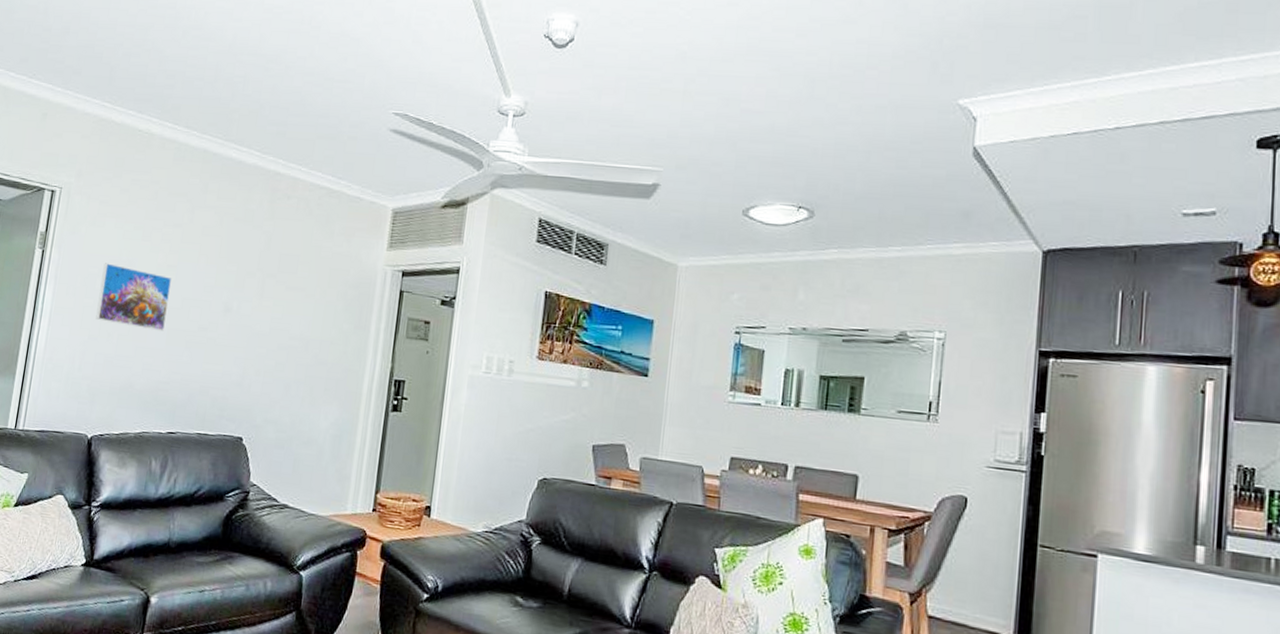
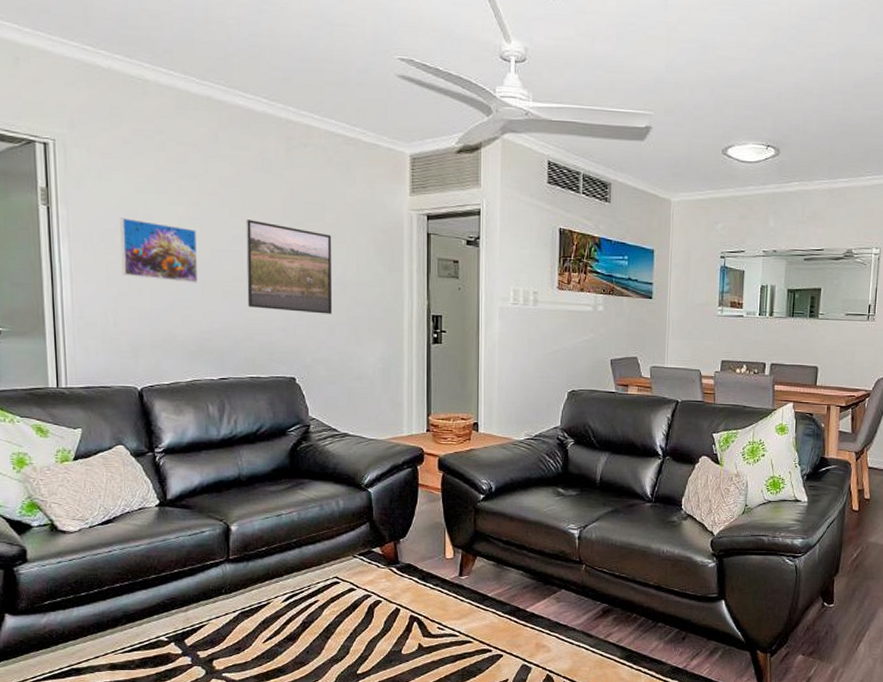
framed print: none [207,269,302,372] -> present [246,219,333,314]

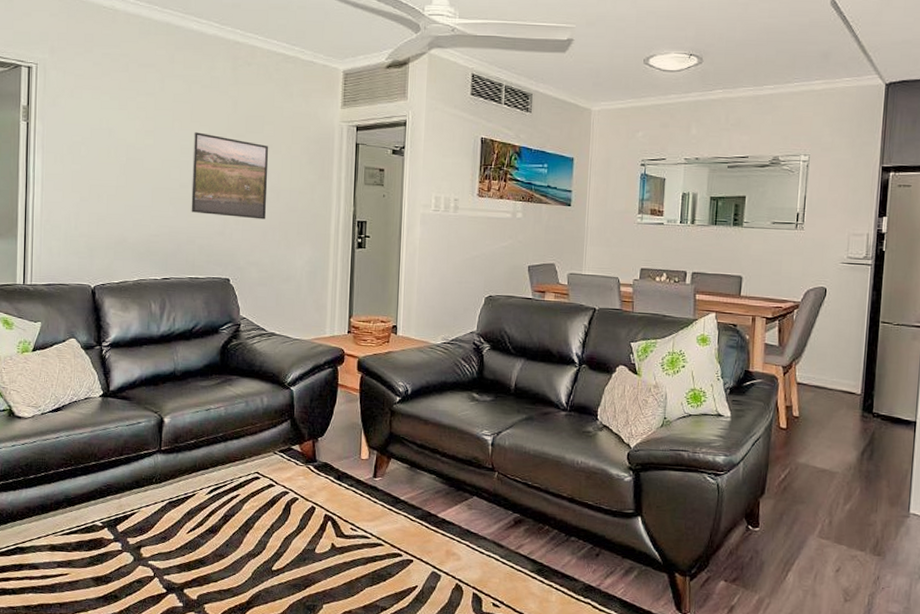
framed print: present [120,217,199,283] -> none [85,131,151,190]

